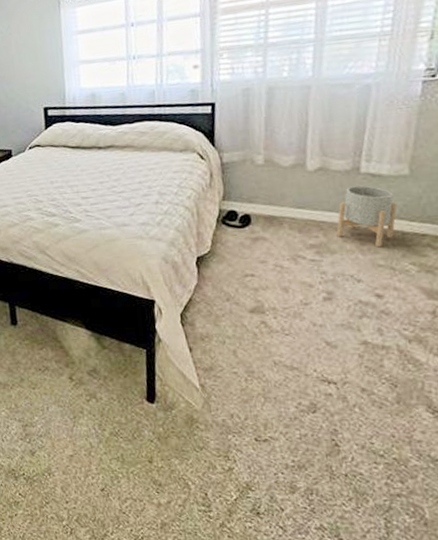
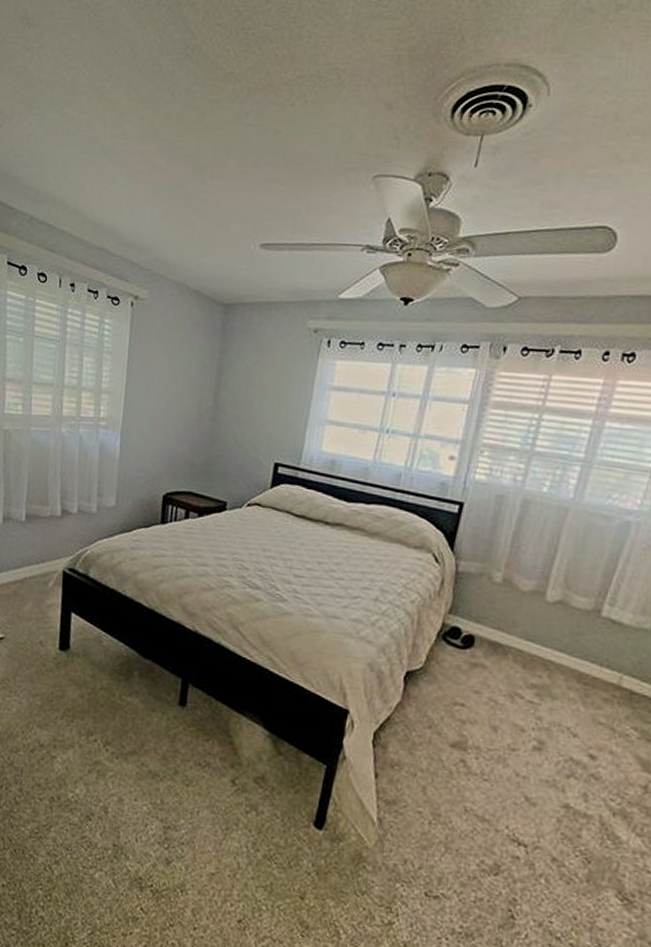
planter: present [336,185,398,248] -> none [562,628,632,703]

